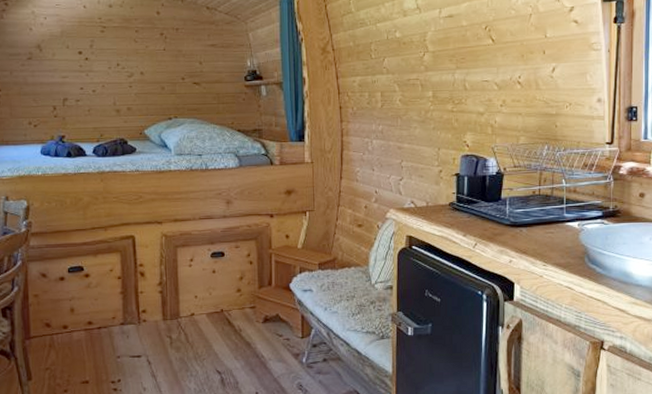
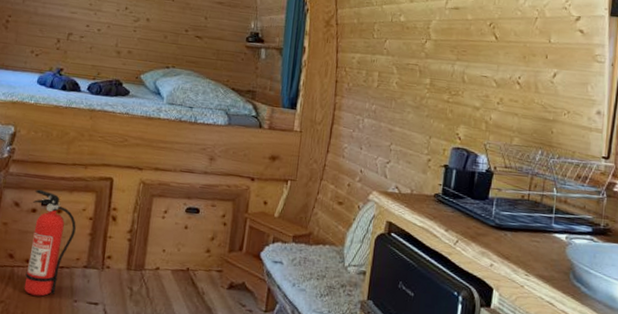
fire extinguisher: none [59,258,106,358] -> present [24,190,76,297]

